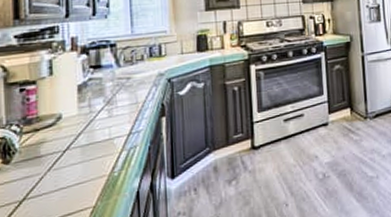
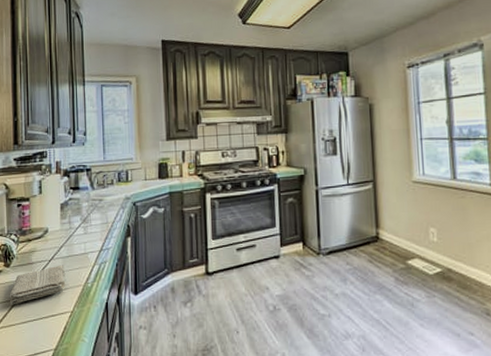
washcloth: none [9,154,86,209] -> present [9,265,66,305]

